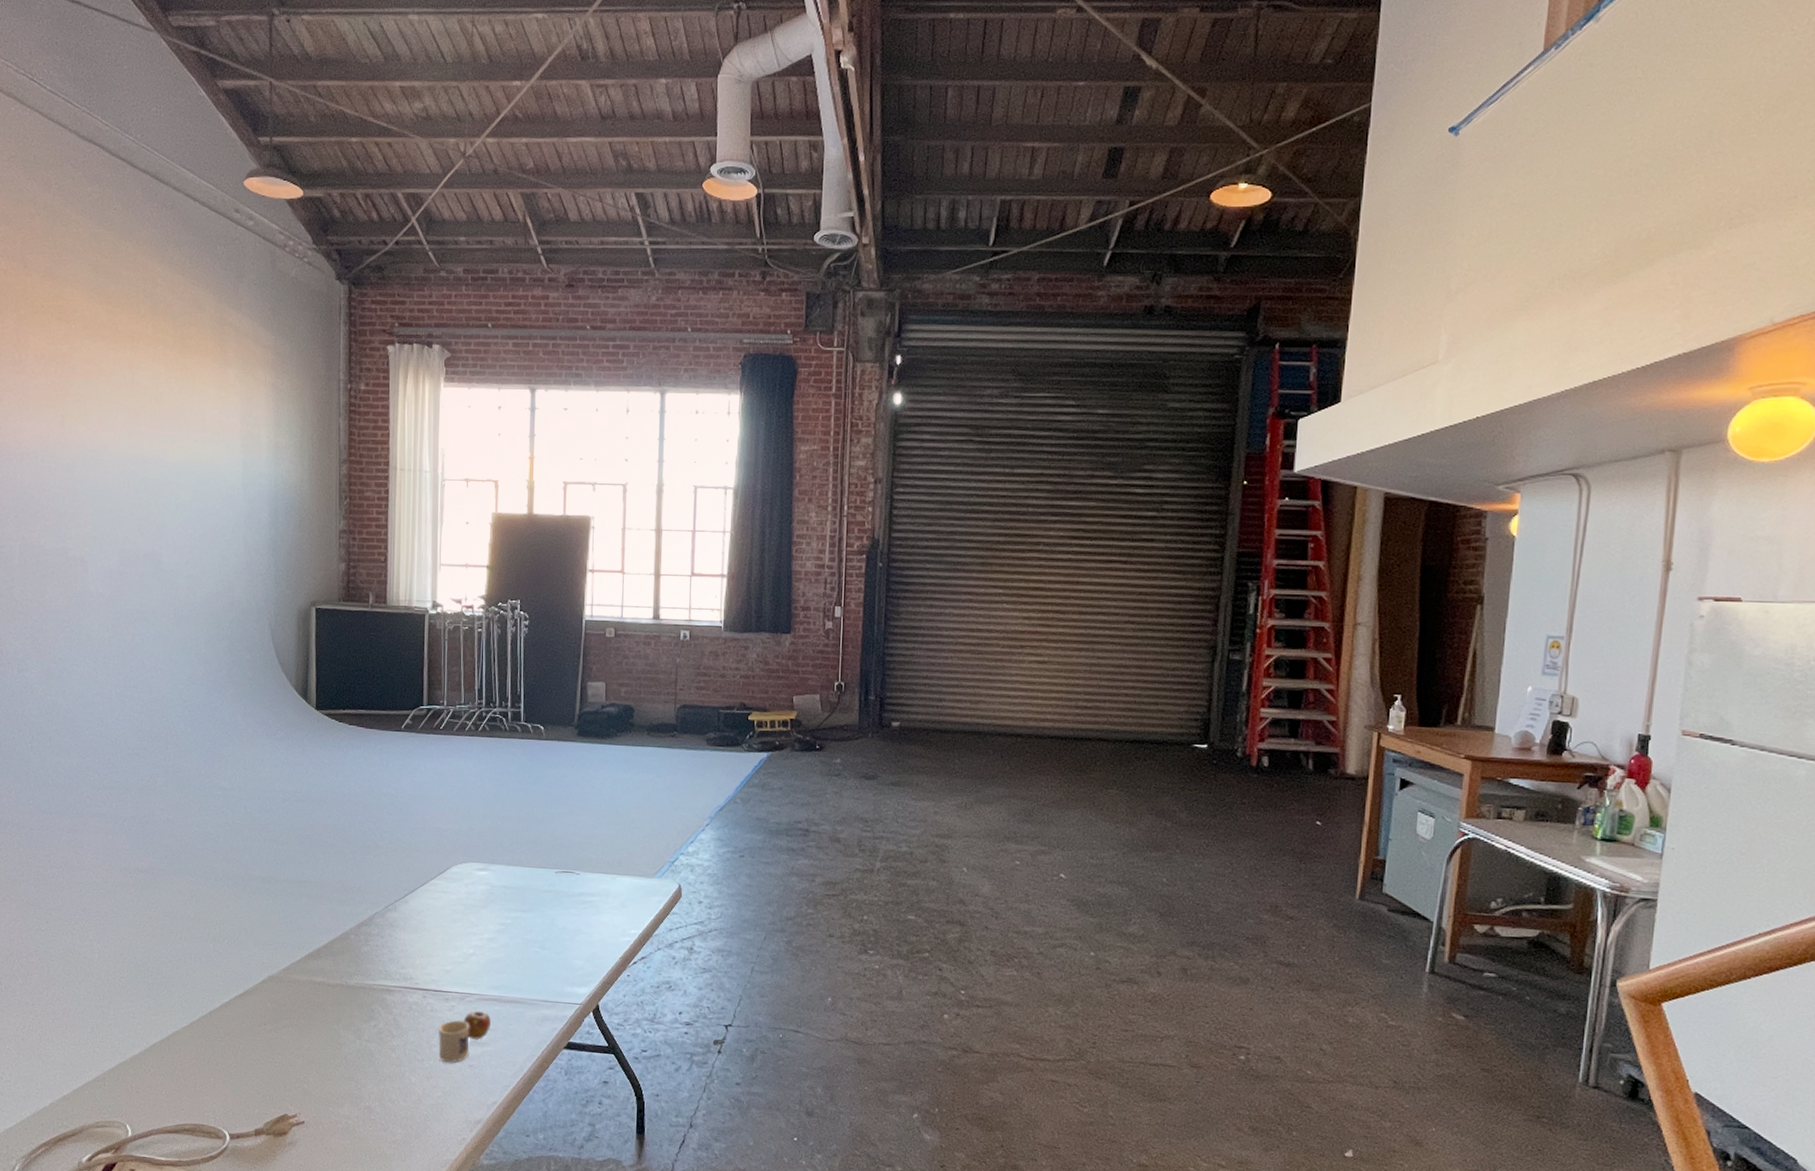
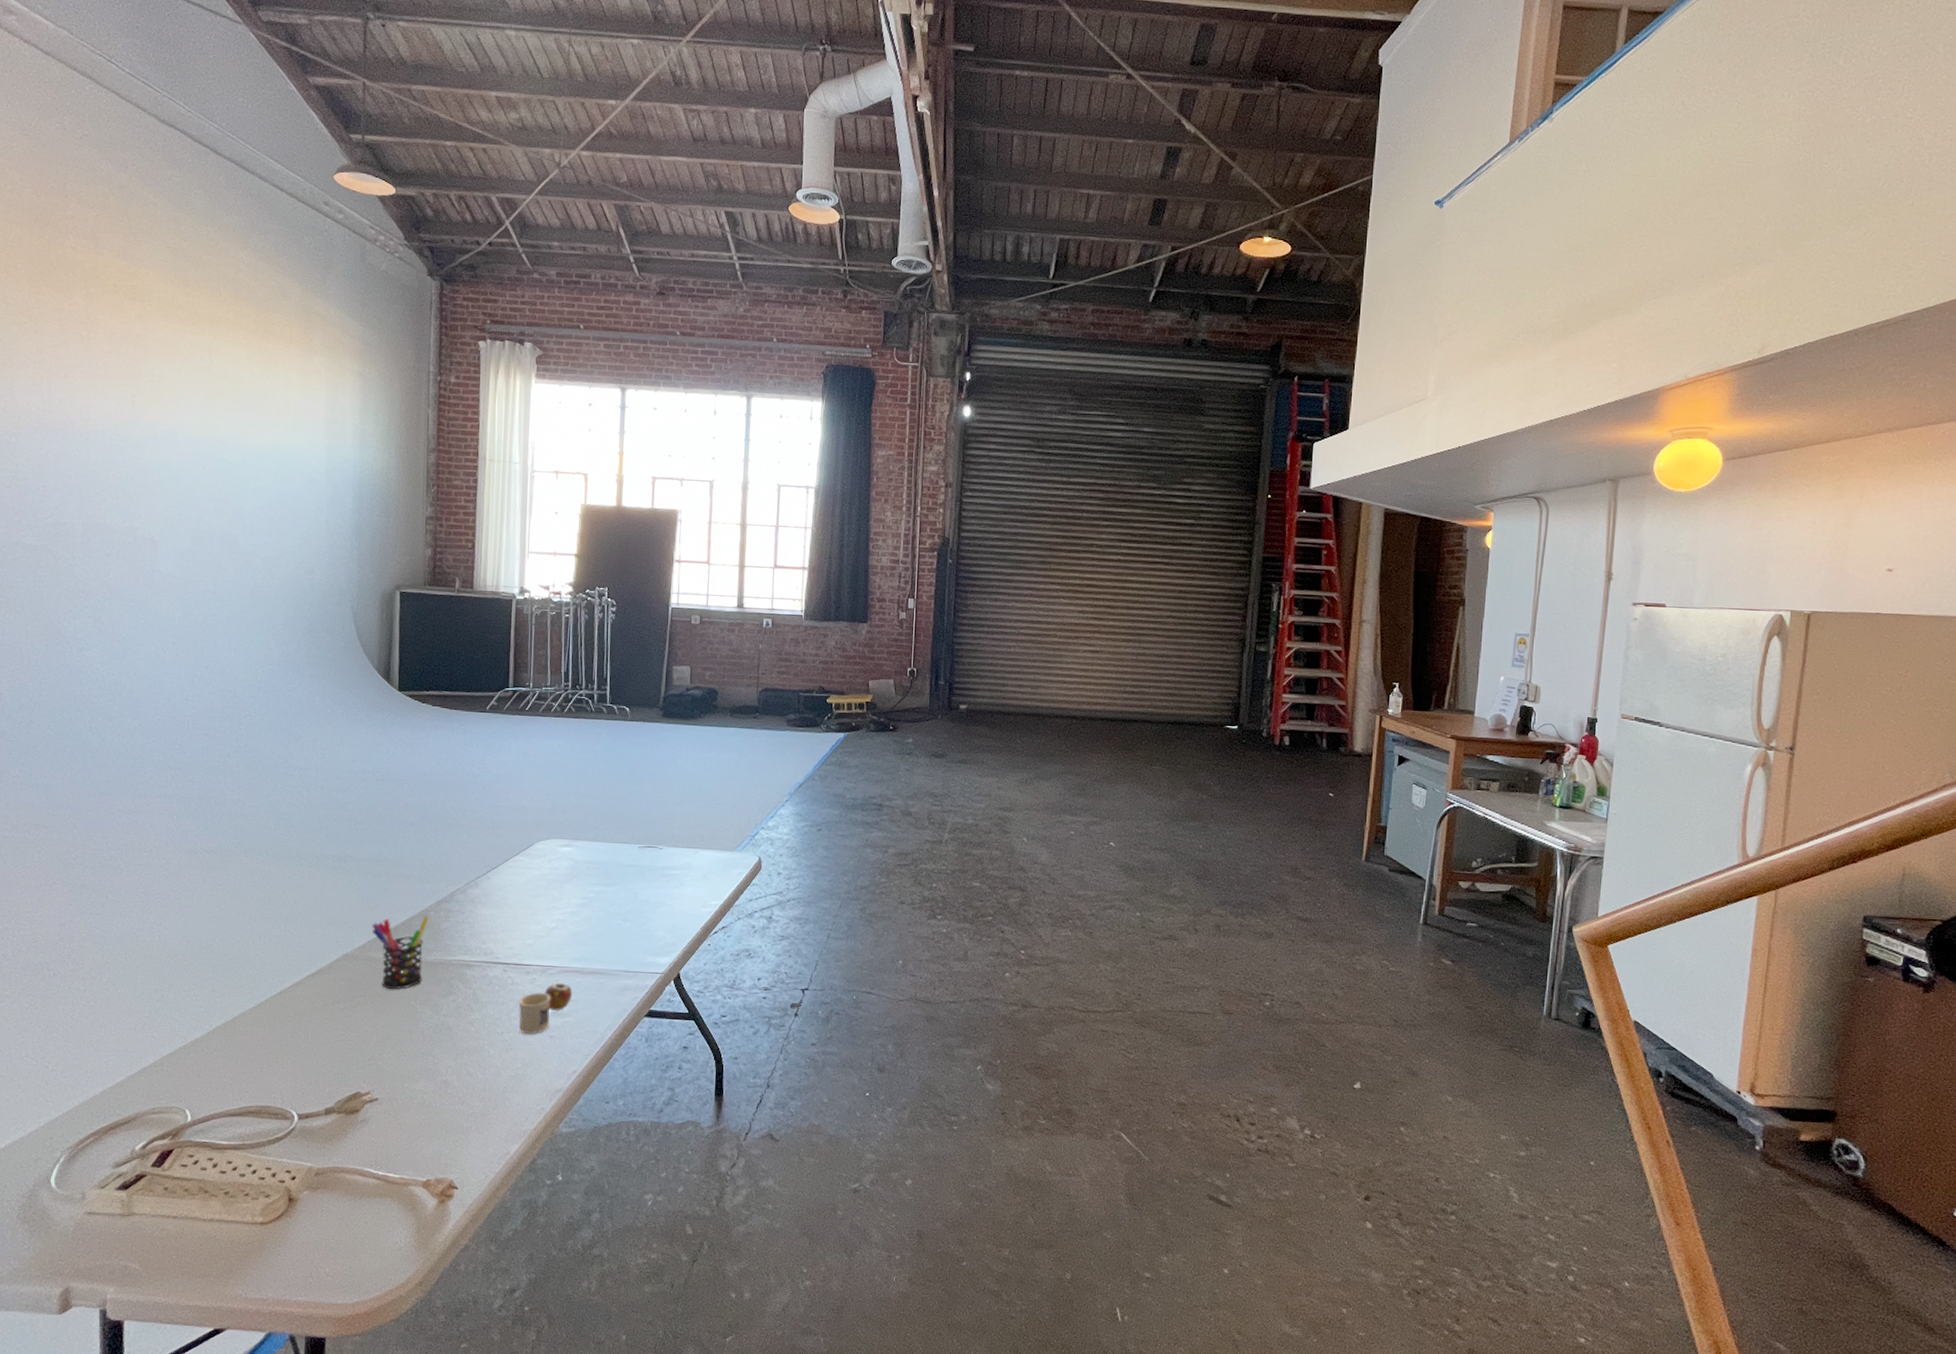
pen holder: none [295,939,351,1013] -> present [372,916,430,990]

